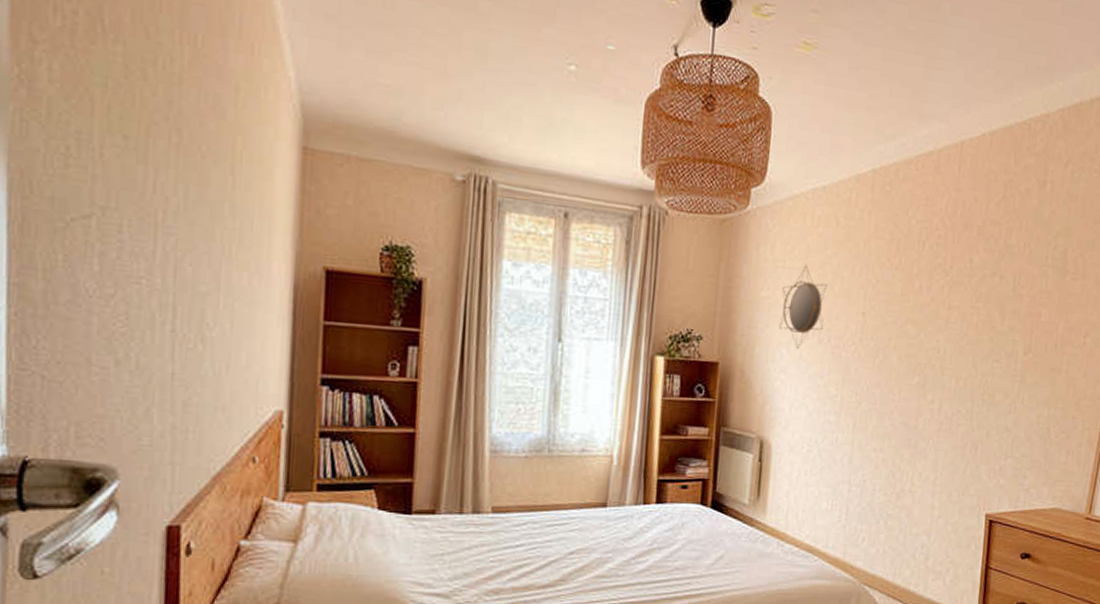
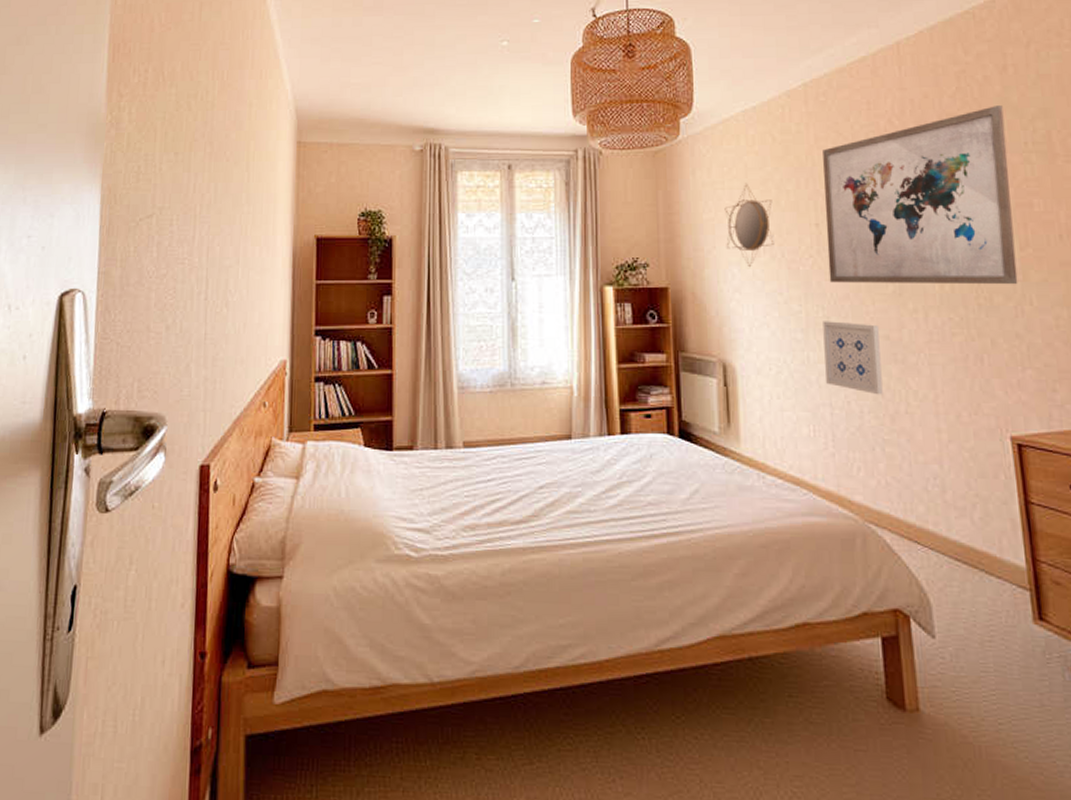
wall art: none [849,405,901,476] -> present [823,321,883,395]
wall art: none [866,218,1036,385] -> present [823,105,1018,285]

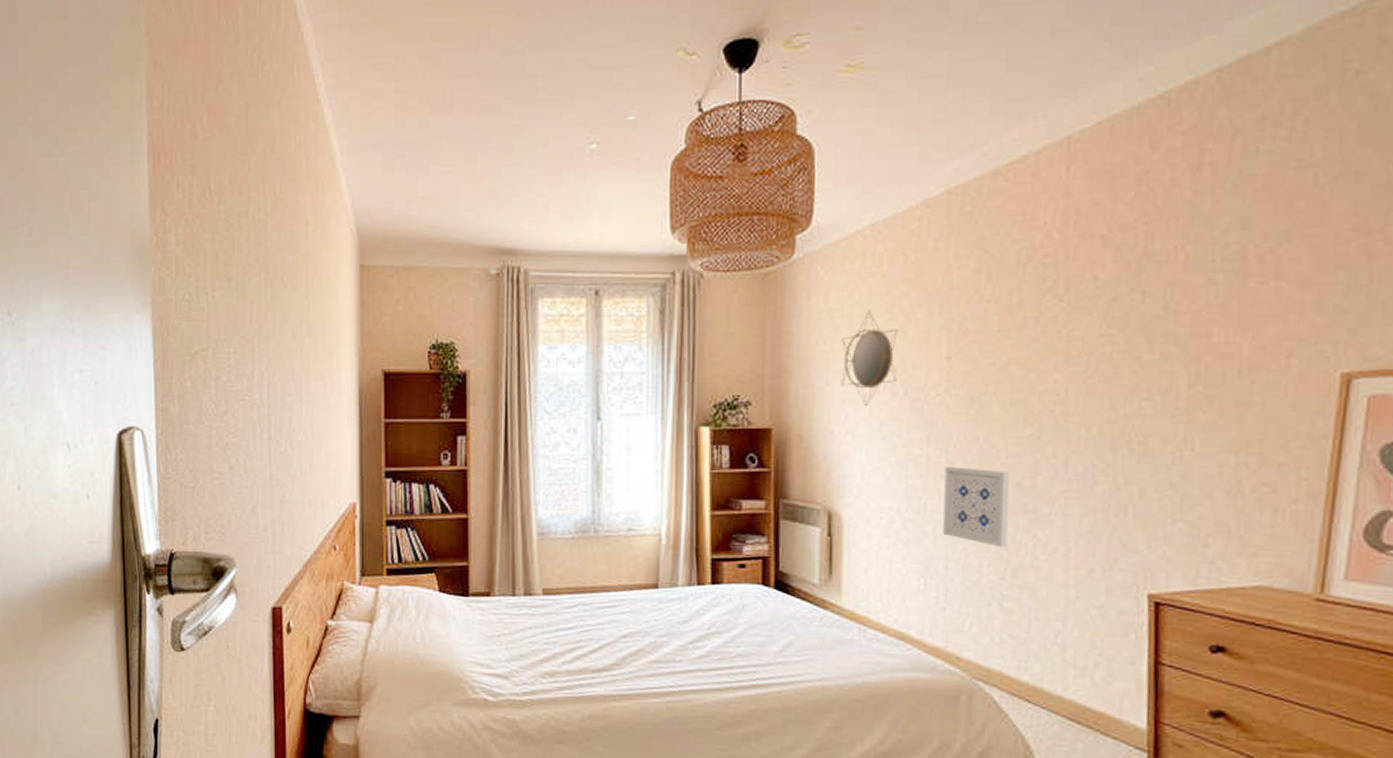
wall art: present [823,105,1018,285] -> none [957,214,1191,428]

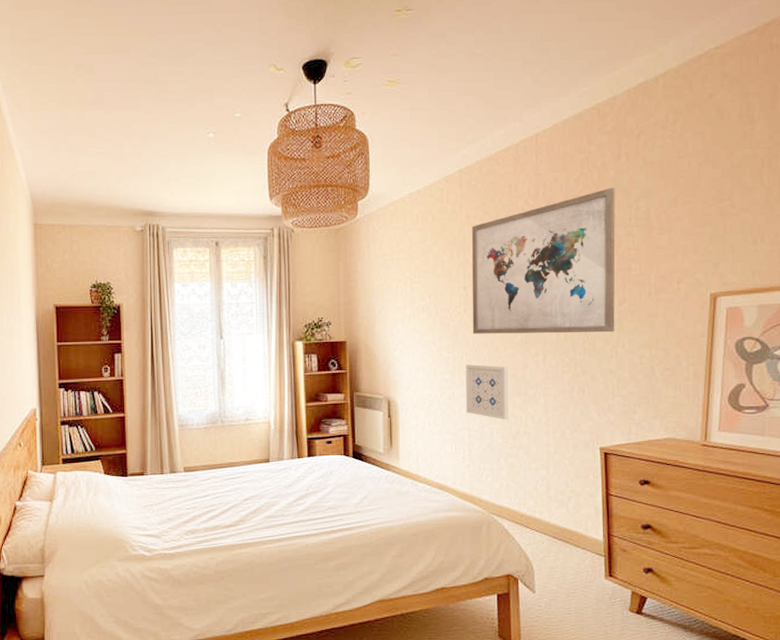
home mirror: present [840,310,898,407] -> none [392,254,431,324]
wall art: none [957,214,1191,428] -> present [471,188,615,334]

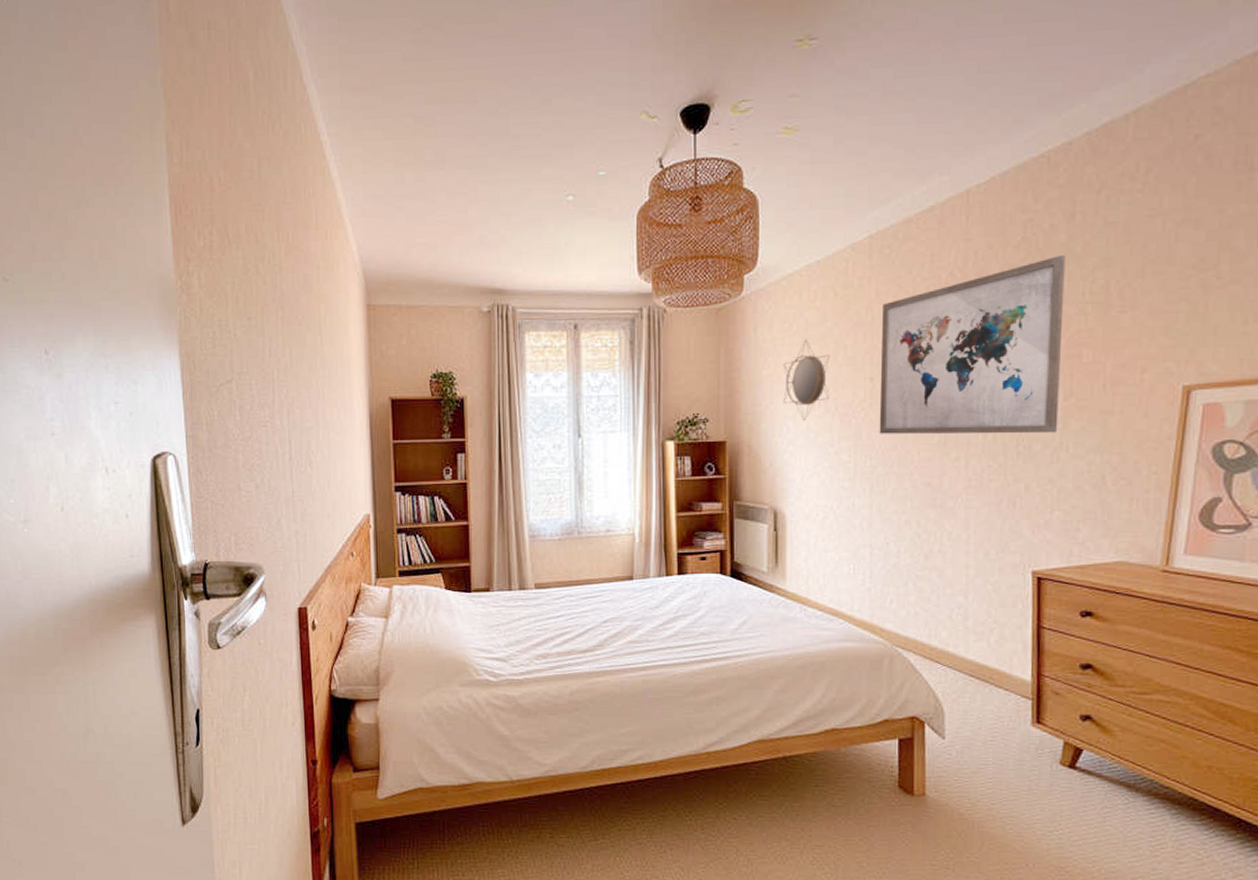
home mirror: none [392,254,431,324] -> present [783,338,830,421]
wall art: present [466,364,509,420] -> none [868,470,922,537]

